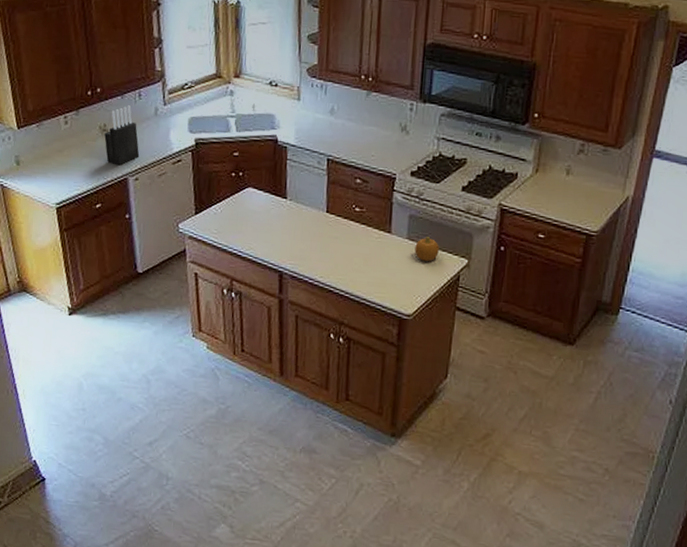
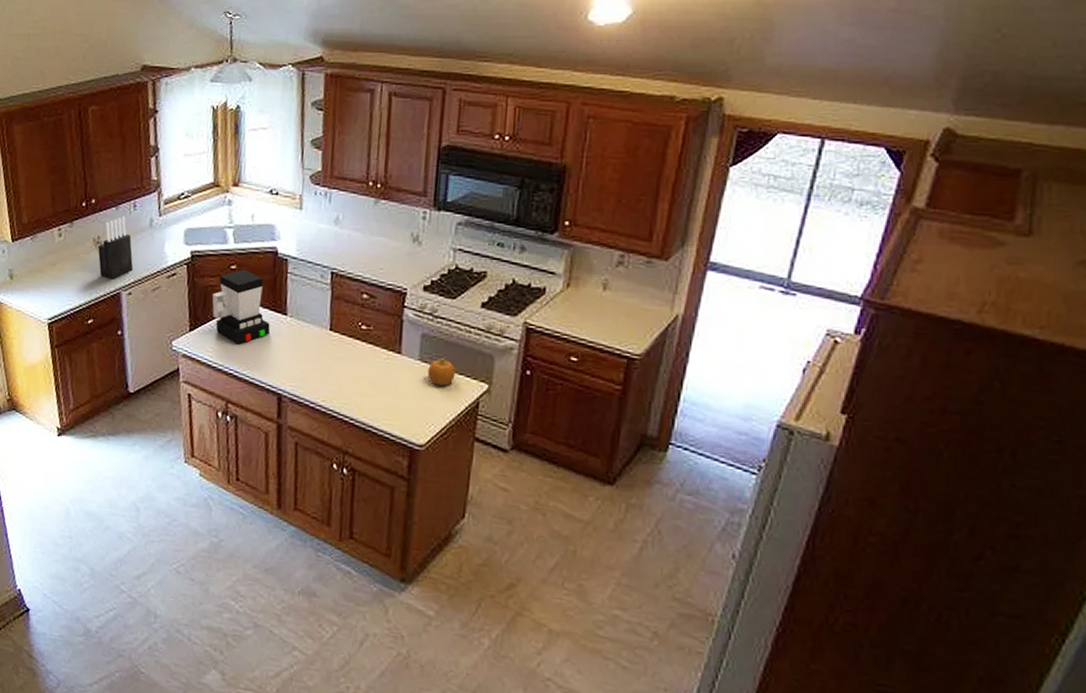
coffee maker: none [216,156,272,227] -> present [212,269,271,345]

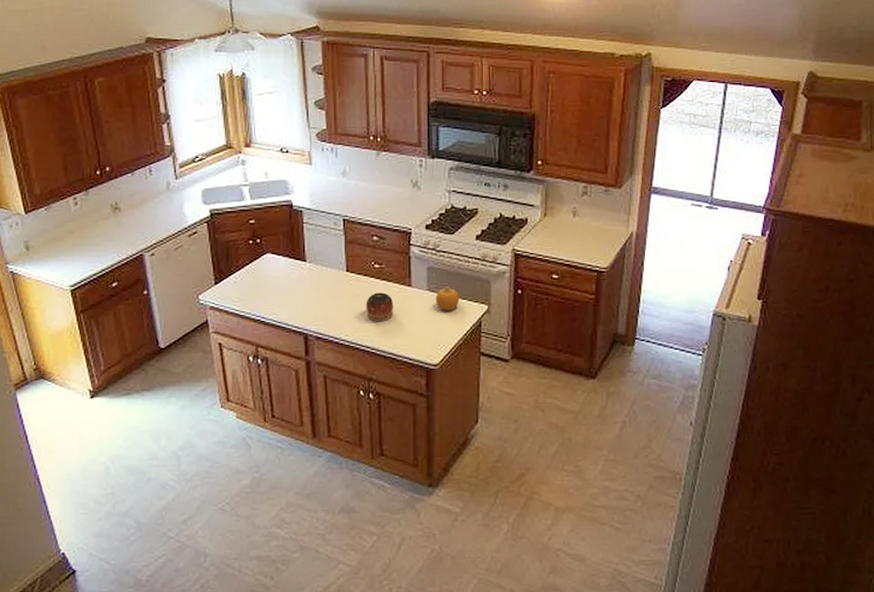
knife block: present [98,216,133,280] -> none [116,182,154,242]
coffee maker: present [212,269,271,345] -> none [234,223,292,293]
bowl: none [347,357,380,390] -> present [366,292,394,322]

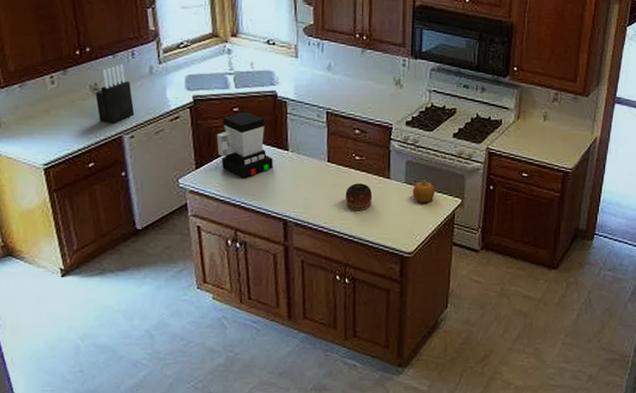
knife block: none [116,182,154,242] -> present [95,64,135,124]
coffee maker: none [234,223,292,293] -> present [216,111,274,179]

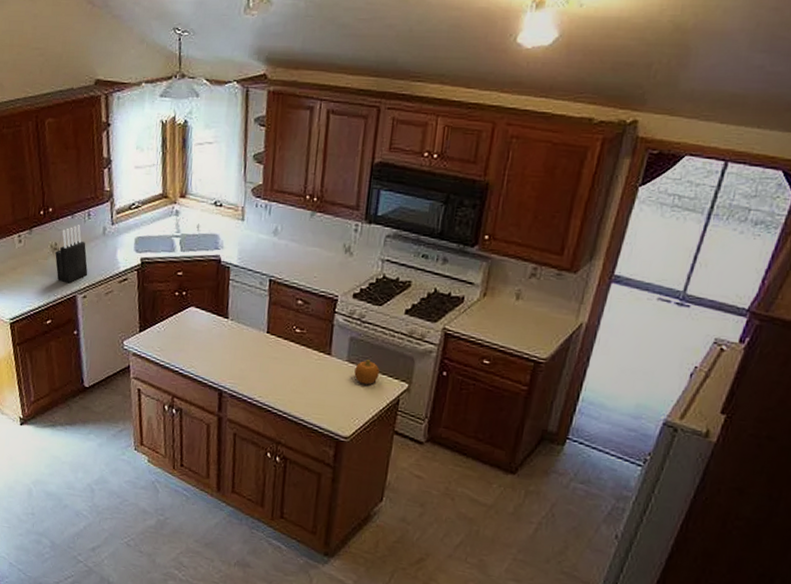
coffee maker: present [216,111,274,179] -> none [160,276,213,345]
bowl: present [345,183,373,211] -> none [282,357,311,388]

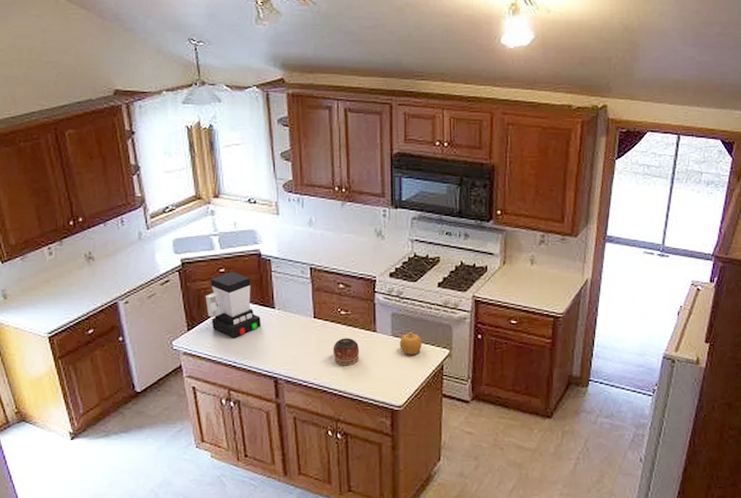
knife block: present [55,225,88,284] -> none [90,232,128,291]
coffee maker: none [160,276,213,345] -> present [205,271,262,338]
bowl: none [282,357,311,388] -> present [333,338,360,366]

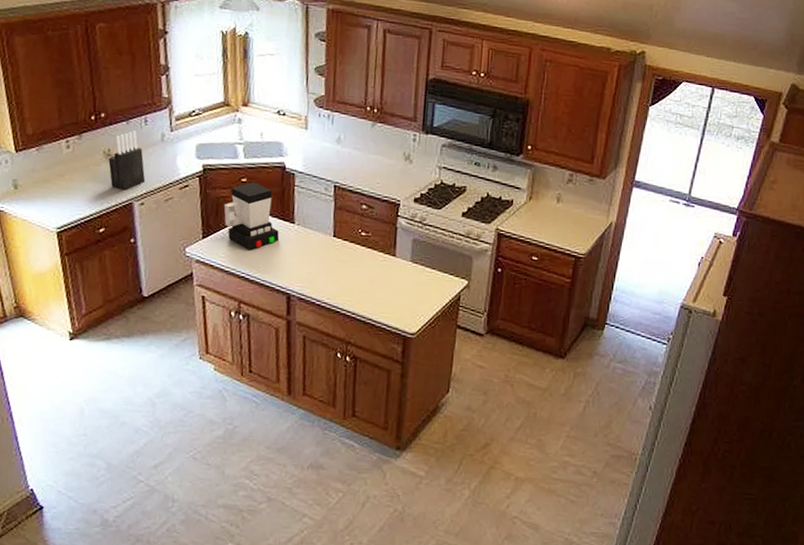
knife block: none [90,232,128,291] -> present [108,131,146,190]
bowl: present [333,338,360,366] -> none [349,259,377,288]
fruit: present [400,332,422,354] -> none [418,260,441,283]

